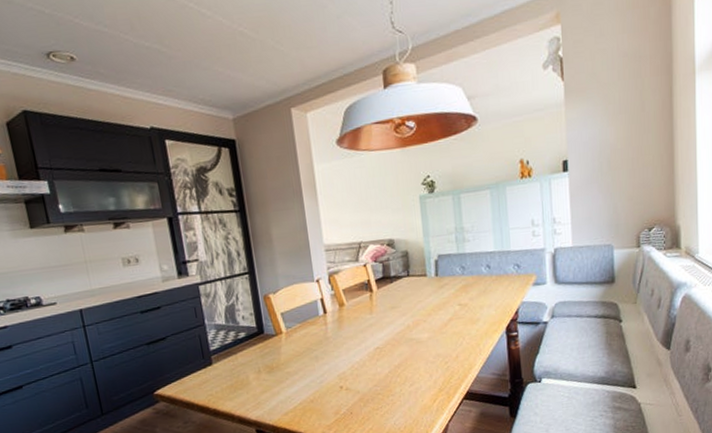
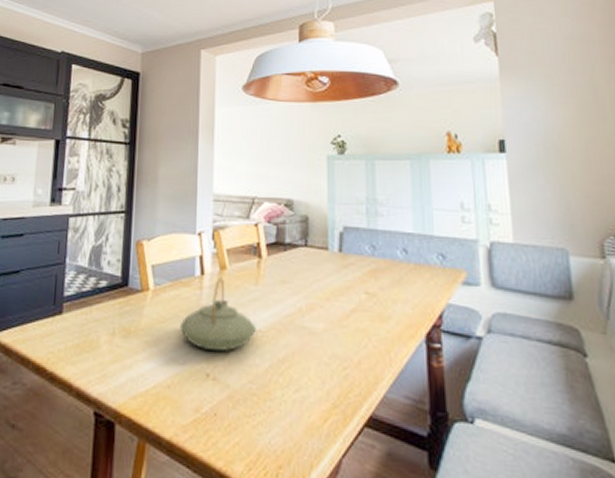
teapot: none [313,313,375,370] -> present [179,277,256,351]

